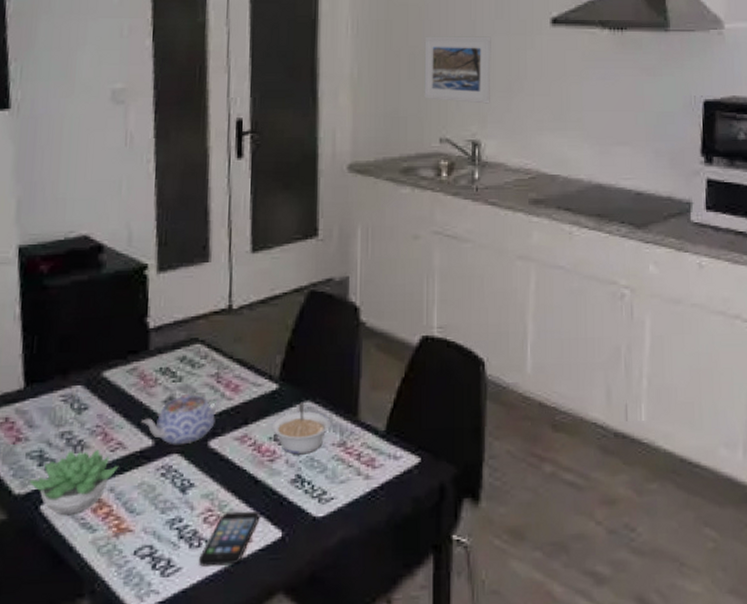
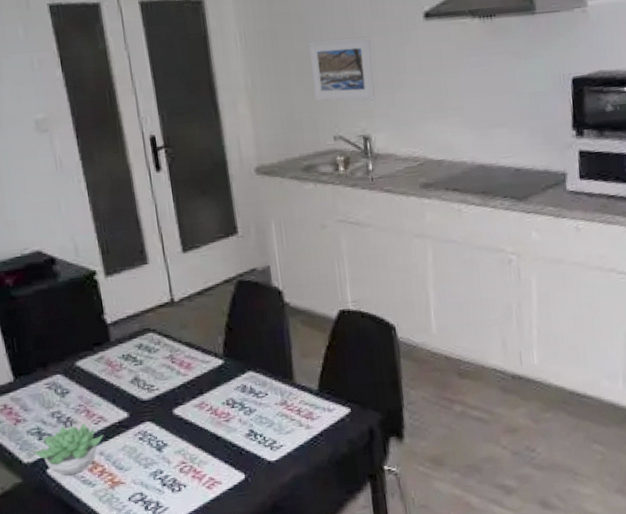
teapot: present [141,394,222,445] -> none [115,372,179,415]
smartphone: present [199,510,260,567] -> none [181,460,225,505]
legume: present [271,403,331,455] -> none [223,373,273,415]

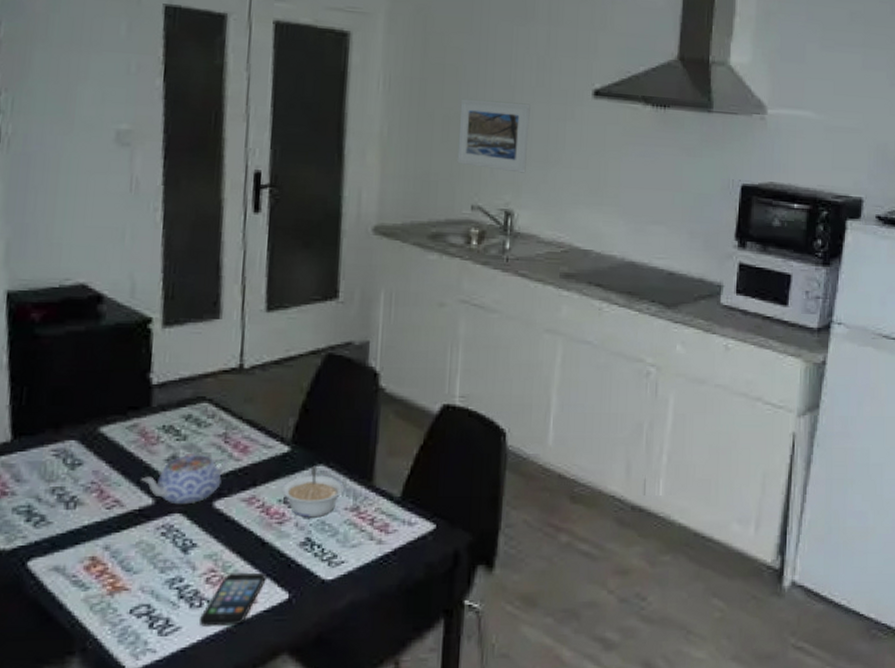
succulent plant: present [34,423,104,475] -> none [16,507,116,572]
teapot: none [115,372,179,415] -> present [141,454,229,505]
smartphone: none [181,460,225,505] -> present [200,572,266,626]
legume: none [223,373,273,415] -> present [281,467,345,518]

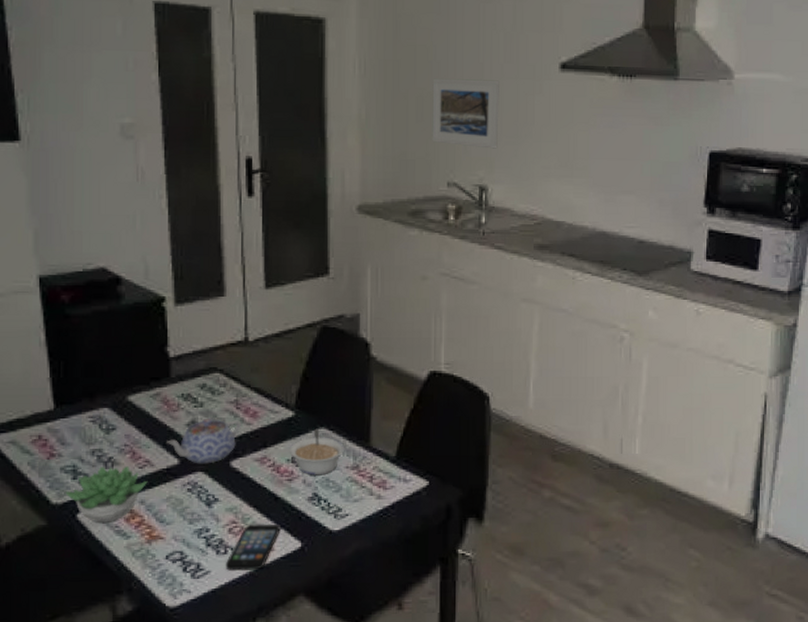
succulent plant: none [16,507,116,572] -> present [65,466,148,523]

